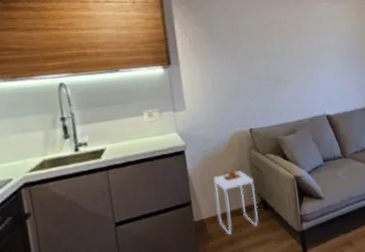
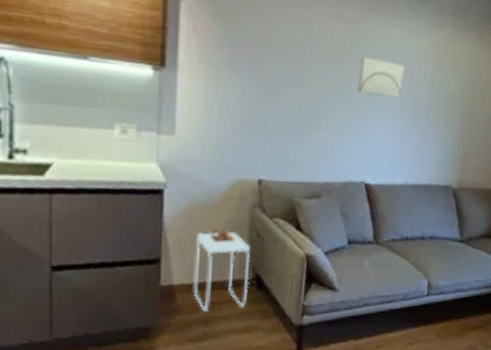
wall art: none [304,26,338,52] -> present [357,56,405,98]

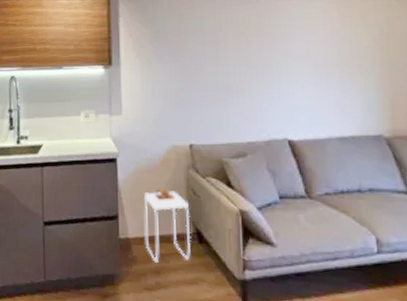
wall art: present [357,56,405,98] -> none [266,28,311,60]

